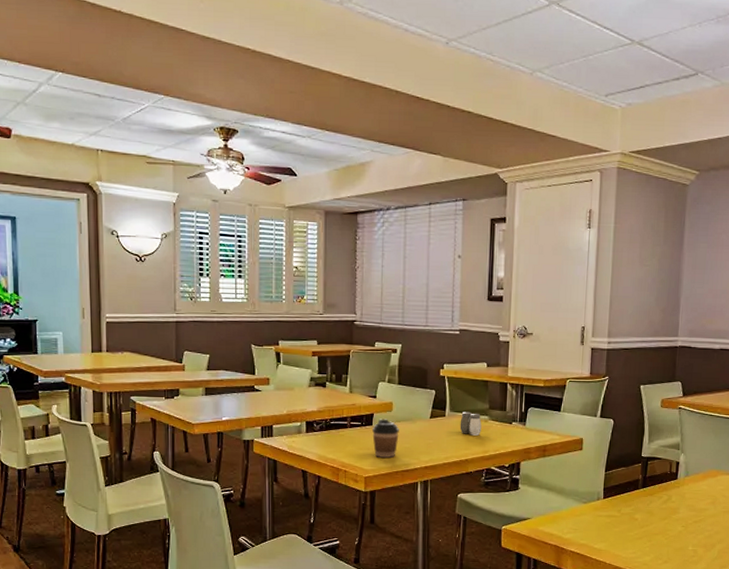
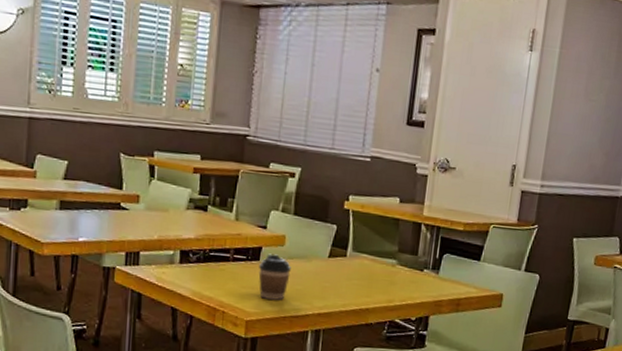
salt and pepper shaker: present [460,411,482,436] -> none [362,252,389,282]

